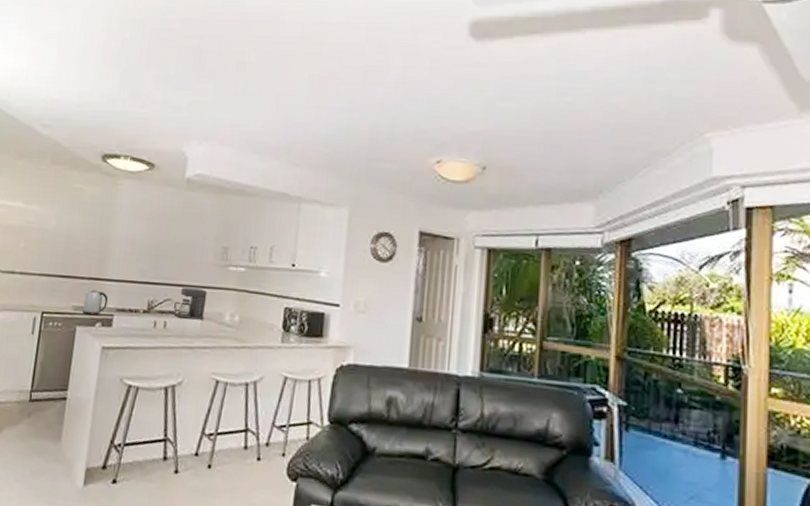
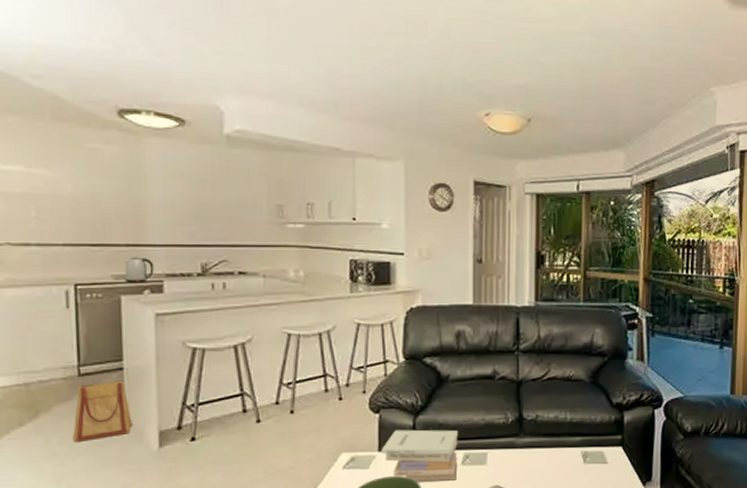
shopping bag: none [14,410,66,469] -> present [73,380,132,443]
coffee maker: present [173,287,208,320] -> none [232,248,267,279]

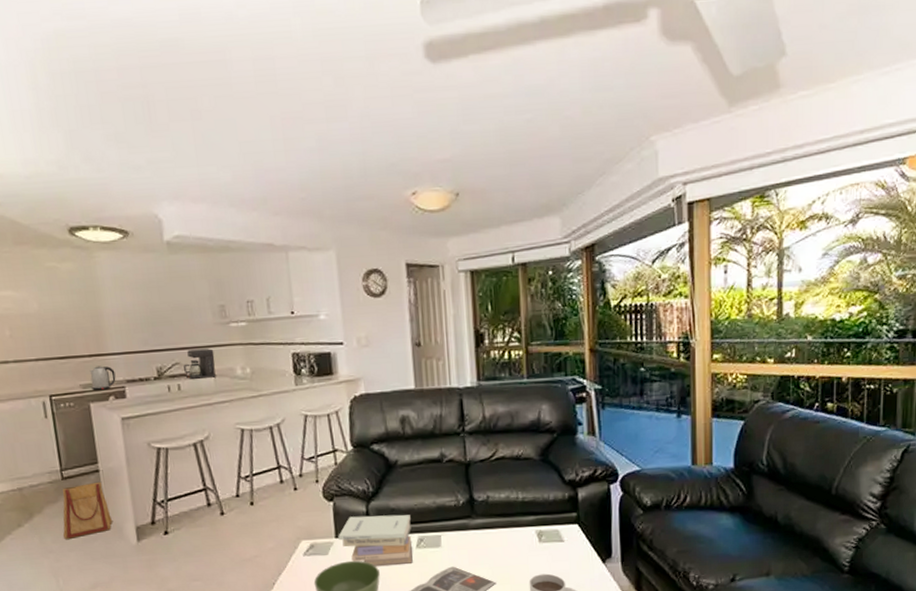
coffee maker: none [232,248,267,279] -> present [184,348,216,380]

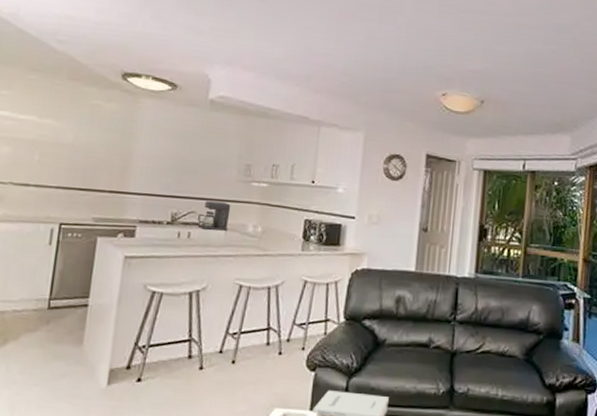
shopping bag: present [62,481,113,540] -> none [32,316,88,373]
kettle: present [89,366,116,390] -> none [103,202,131,226]

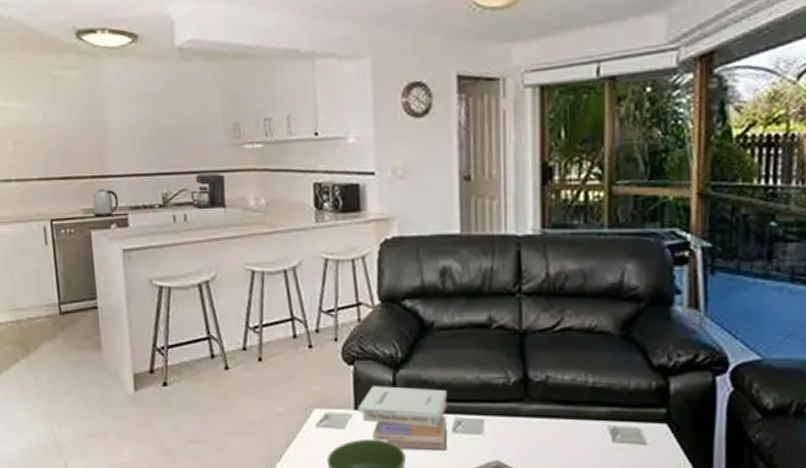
kettle: none [103,202,131,226] -> present [92,189,119,216]

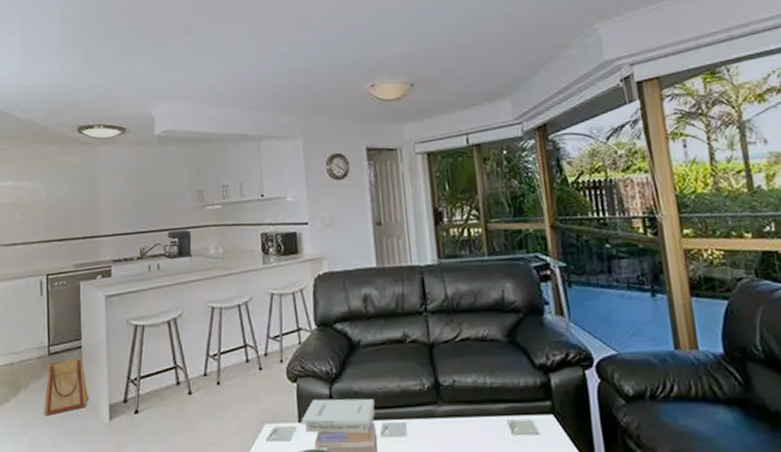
shopping bag: none [59,319,109,382] -> present [44,358,89,417]
kettle: present [92,189,119,216] -> none [82,247,104,270]

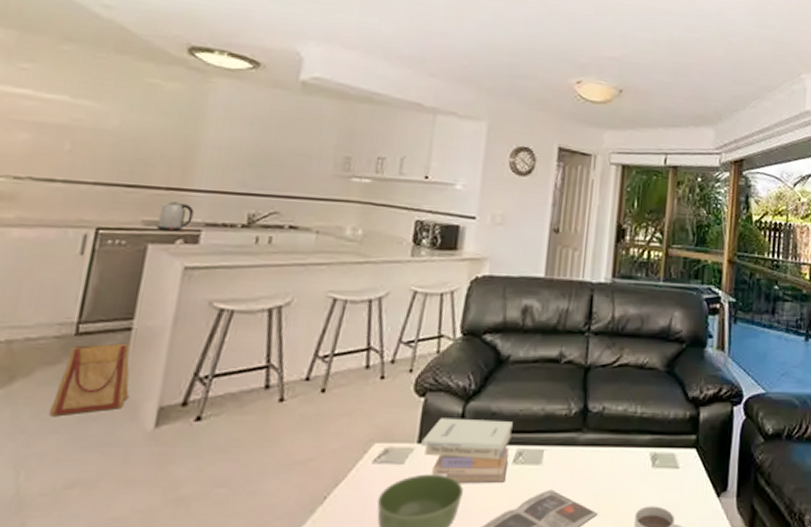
kettle: none [82,247,104,270] -> present [157,201,194,230]
coffee maker: present [164,230,192,260] -> none [281,200,325,235]

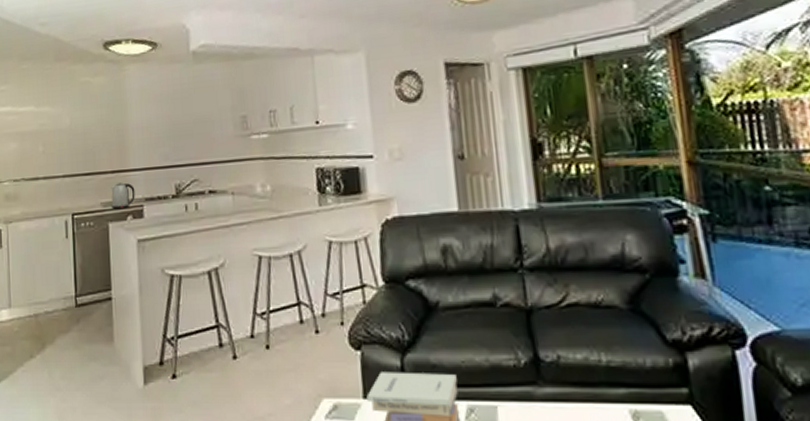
shopping bag: present [50,343,130,417] -> none [72,311,120,377]

